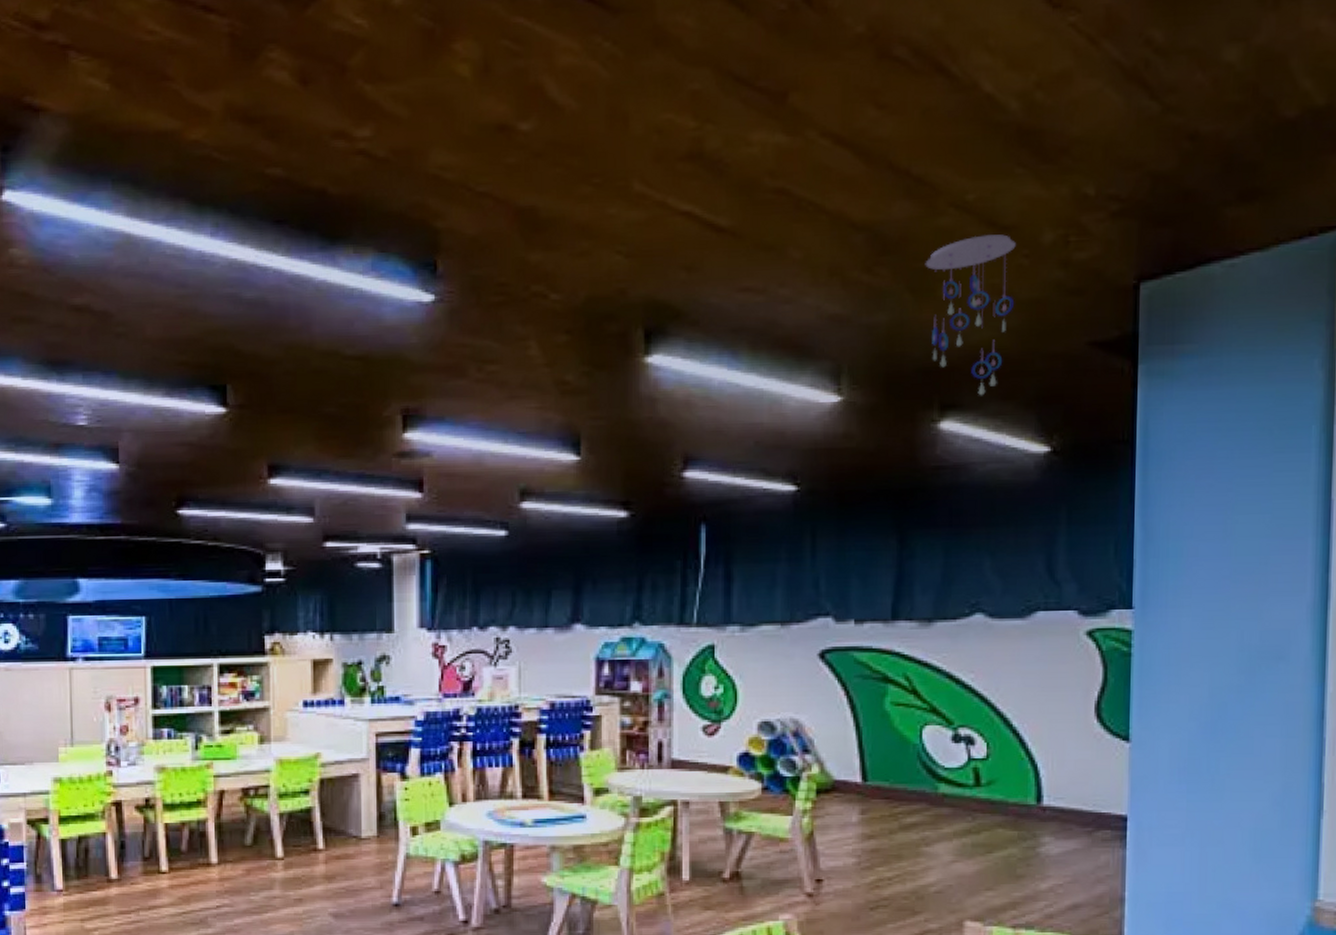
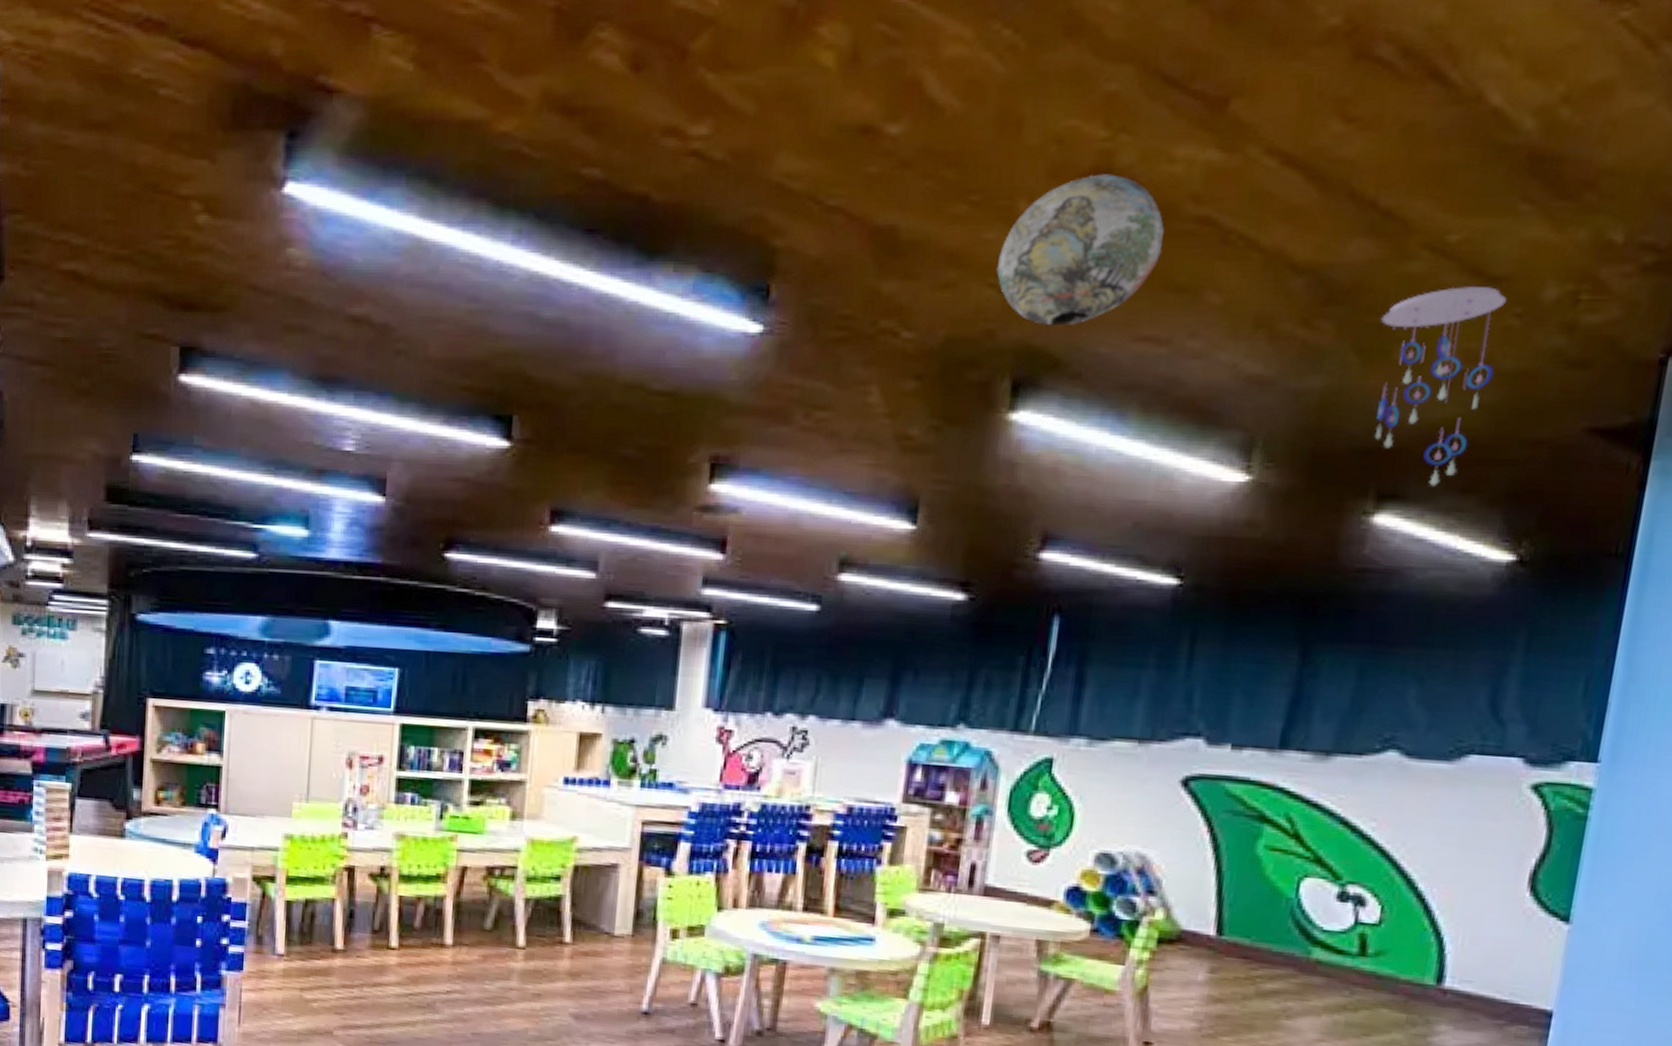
paper lantern: none [622,157,751,283] -> present [997,174,1164,326]

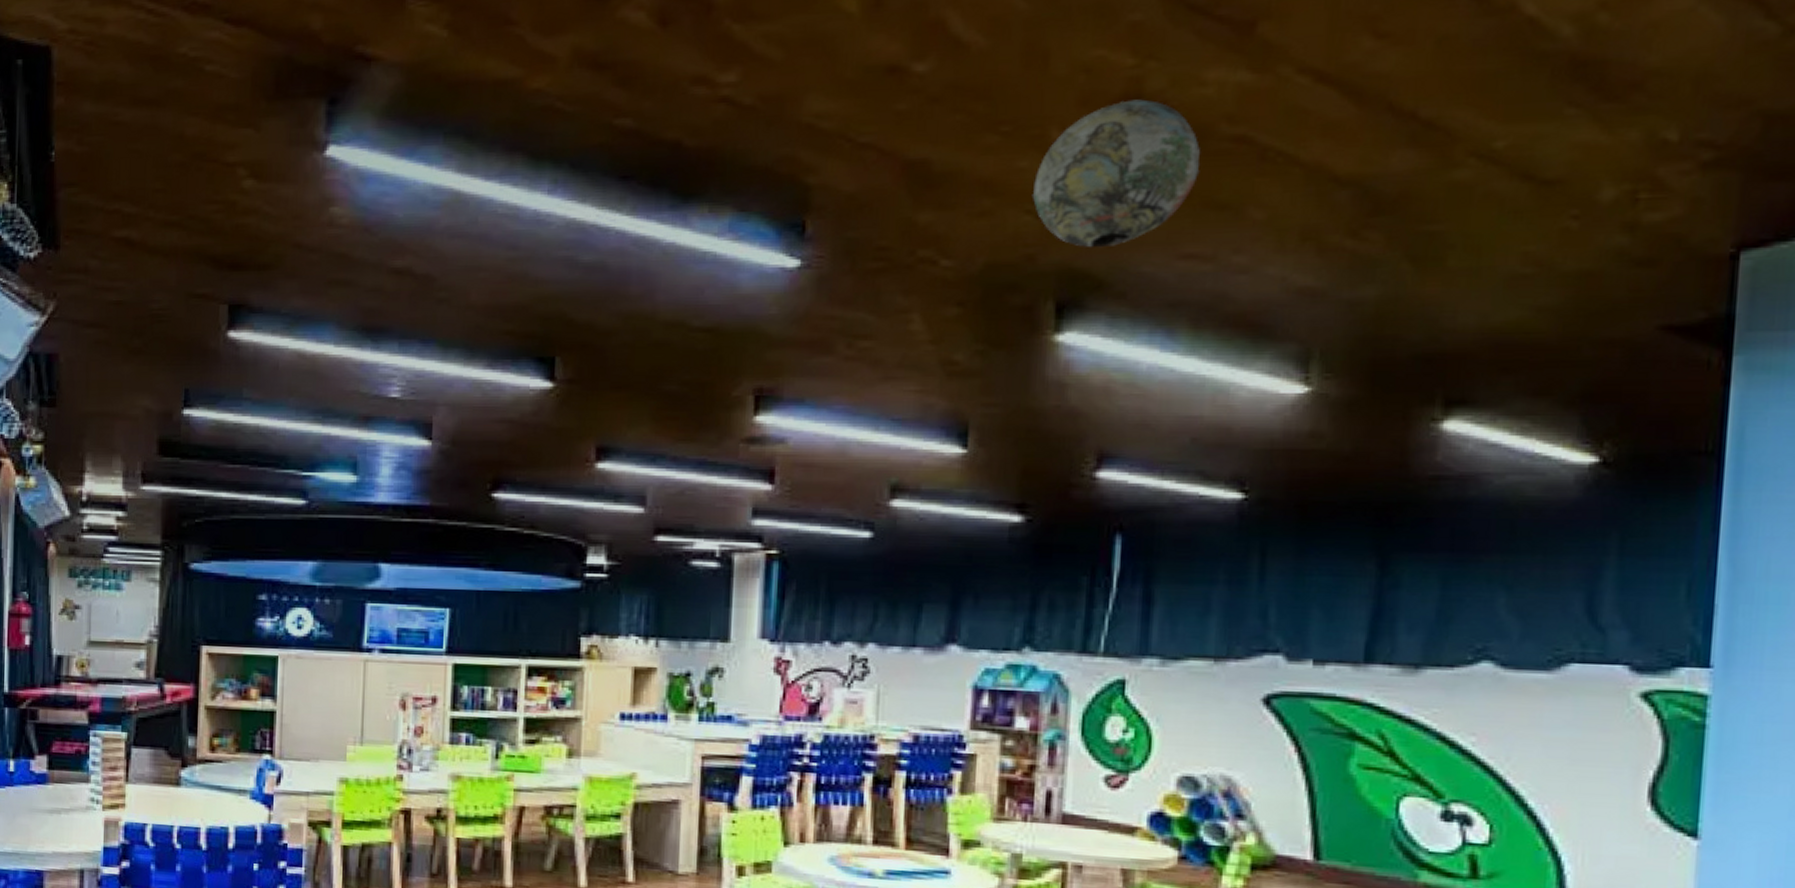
ceiling mobile: present [1375,287,1507,487] -> none [1431,190,1561,391]

